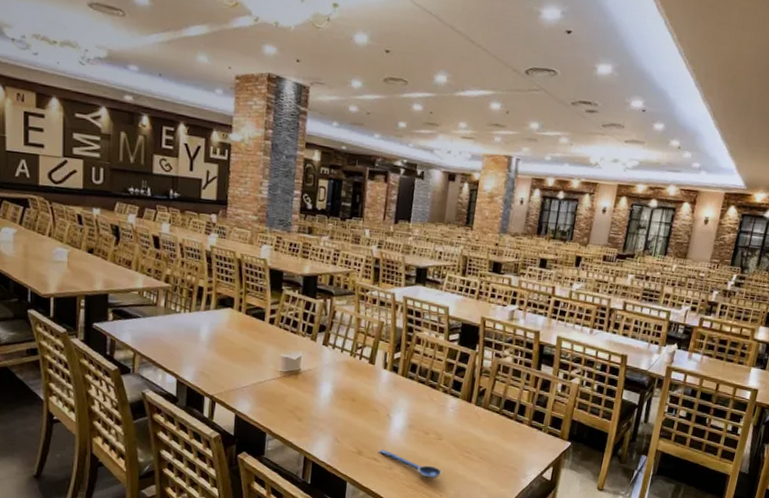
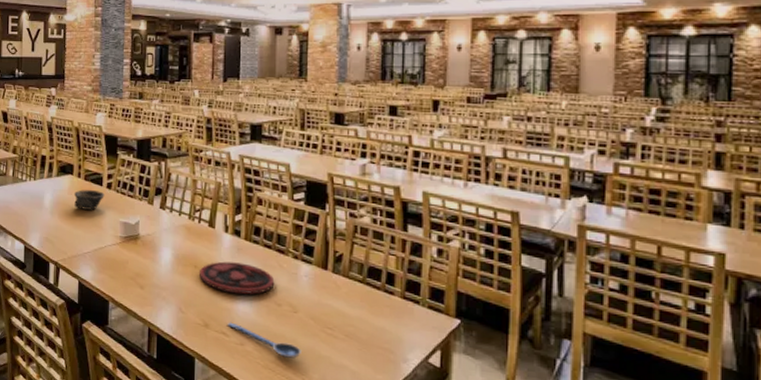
bowl: none [233,323,266,345] -> present [74,189,105,210]
plate: none [357,395,425,425] -> present [200,261,275,295]

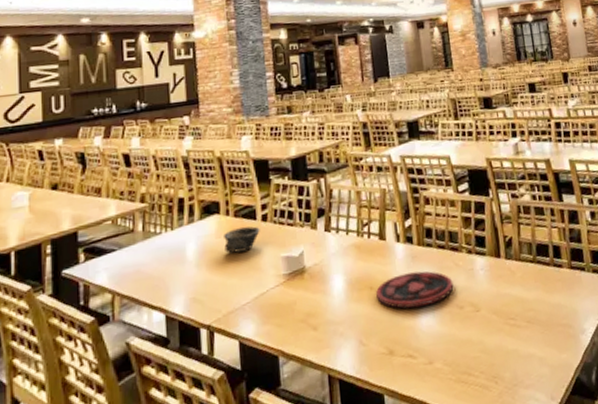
spoon: present [226,322,301,359] -> none [412,340,490,364]

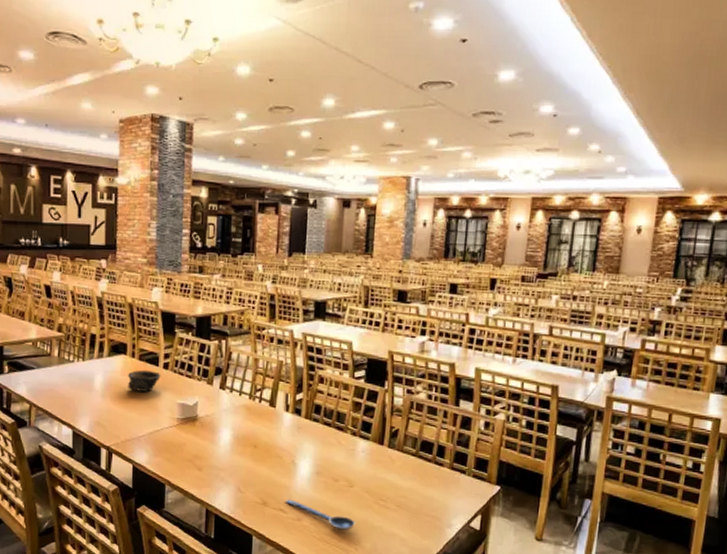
plate: present [376,271,454,308] -> none [259,440,333,472]
spoon: none [412,340,490,364] -> present [284,499,355,530]

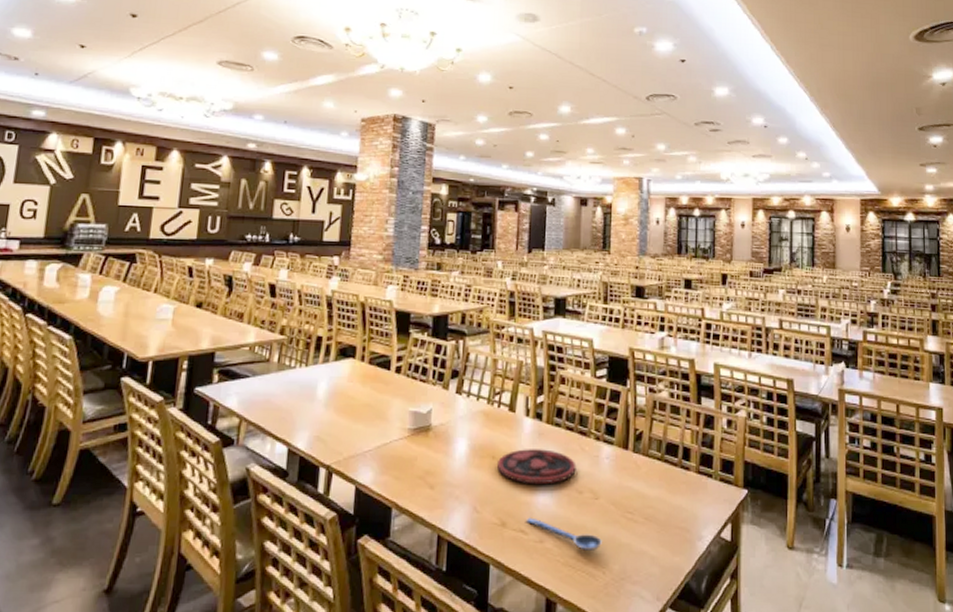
bowl: present [128,369,161,392] -> none [355,374,392,399]
plate: none [259,440,333,472] -> present [497,449,577,485]

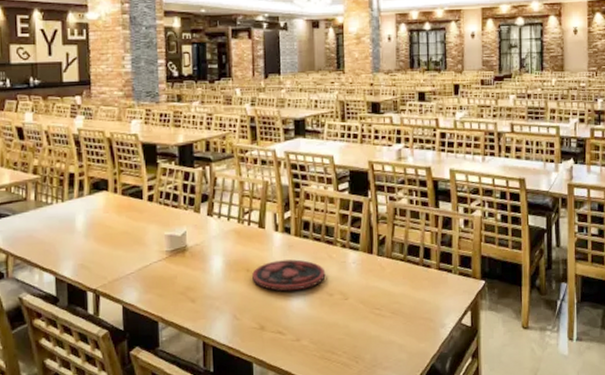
spoon: present [525,517,602,550] -> none [282,320,354,345]

